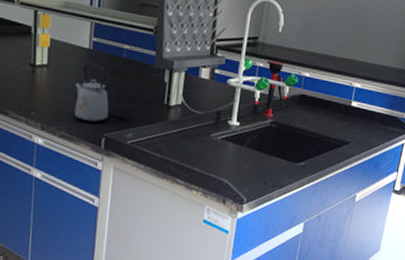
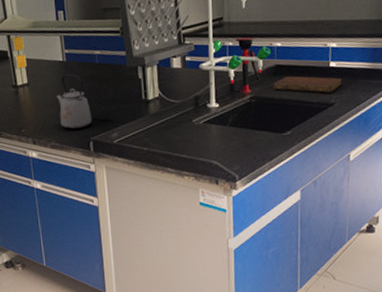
notebook: none [294,107,361,132] -> present [272,76,342,93]

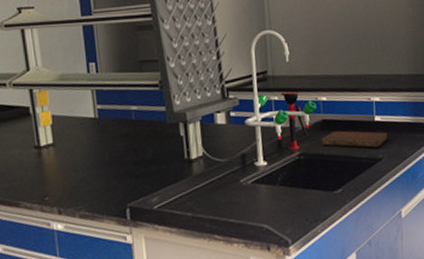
kettle: present [56,73,93,130] -> none [86,131,129,196]

